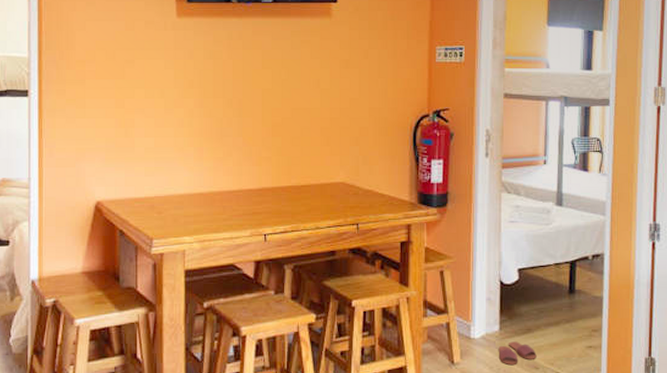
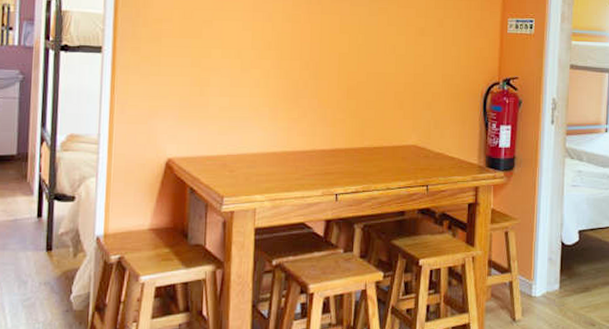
slippers: present [498,341,537,366] -> none [557,299,594,323]

